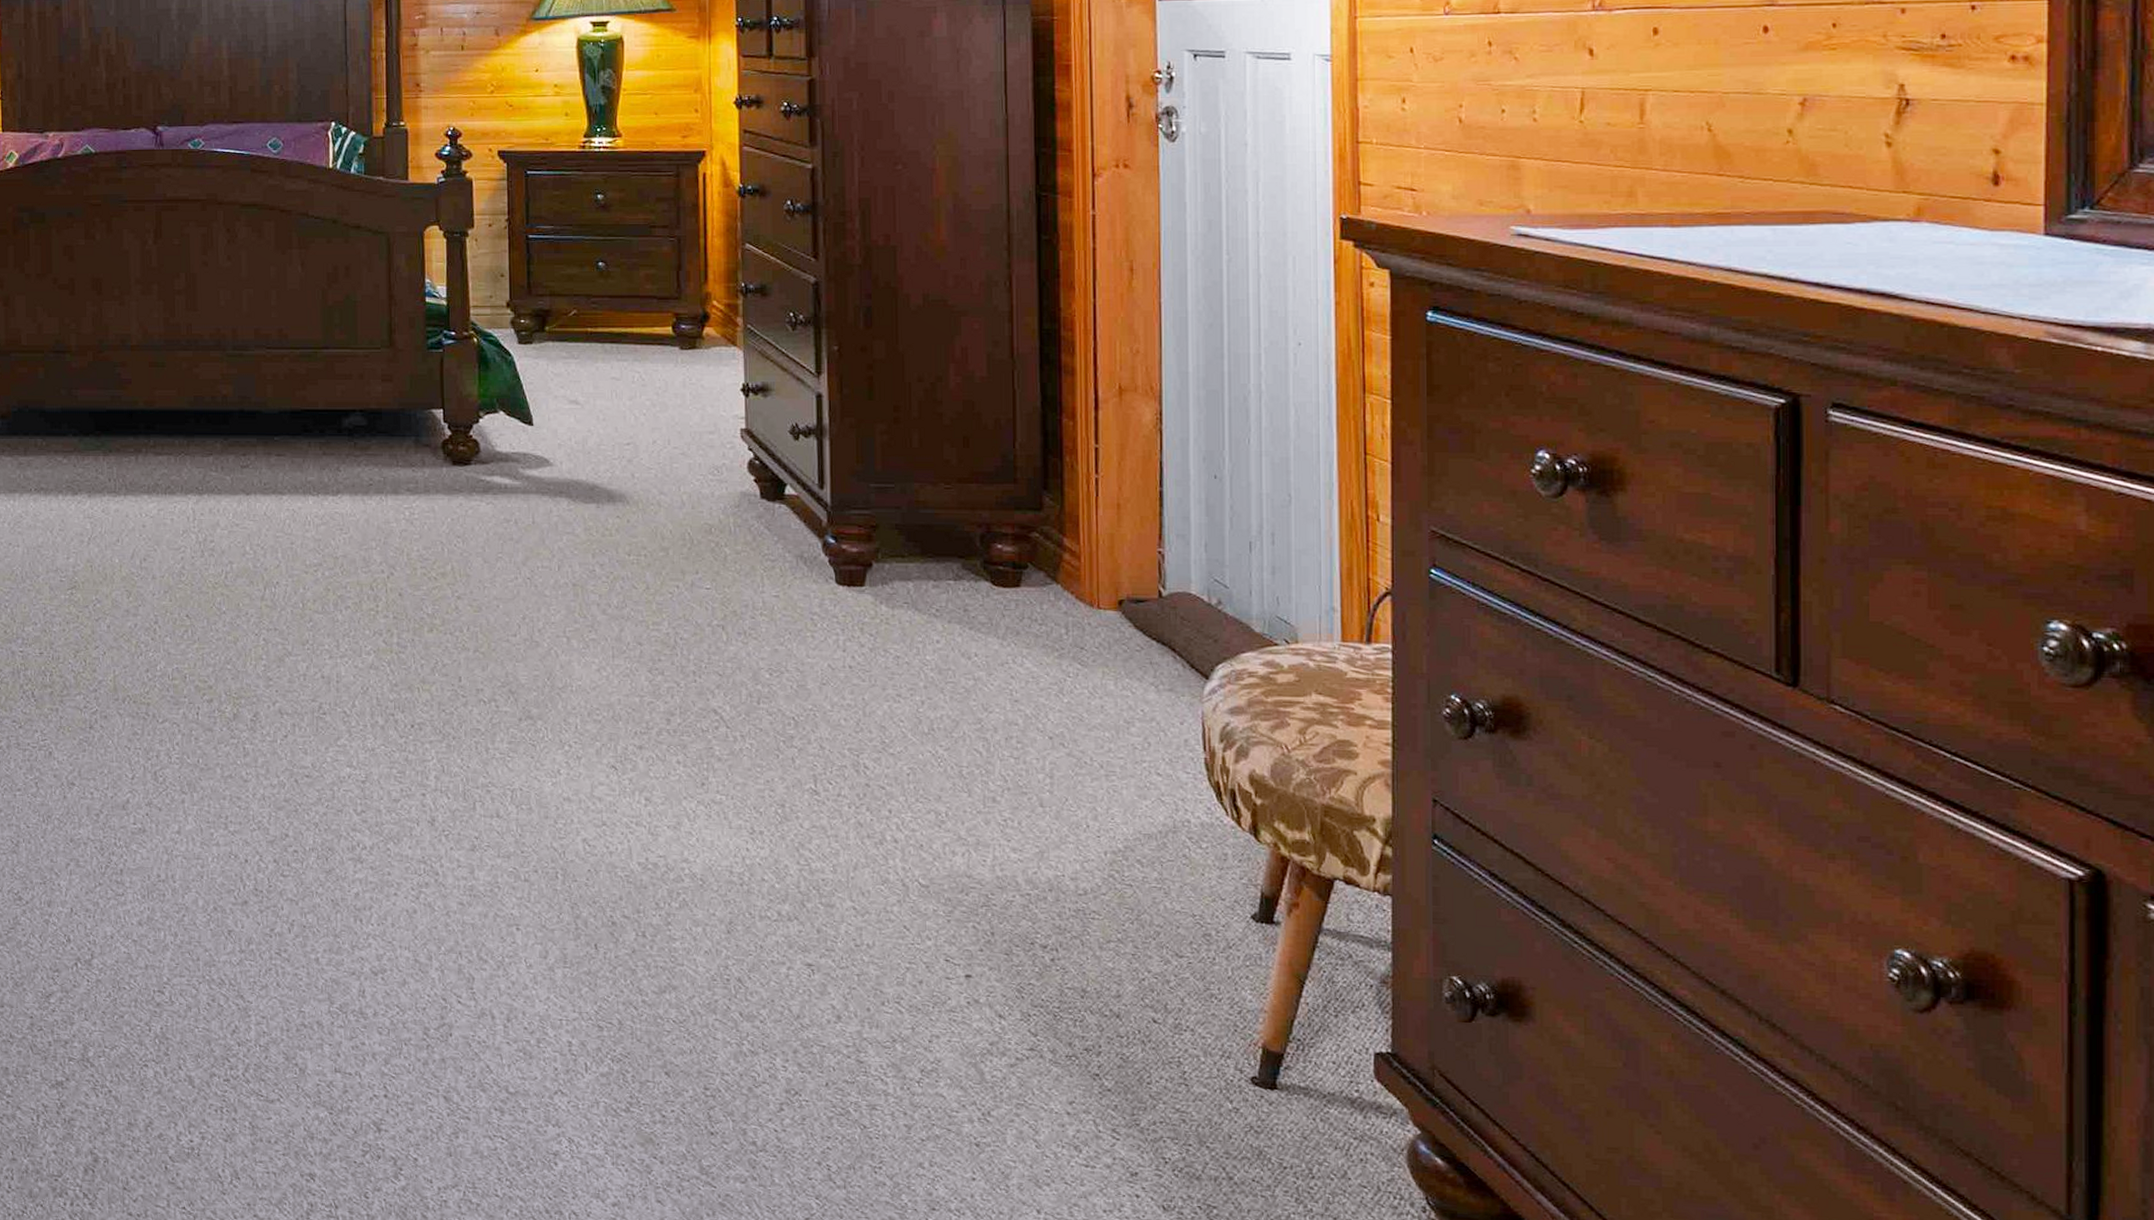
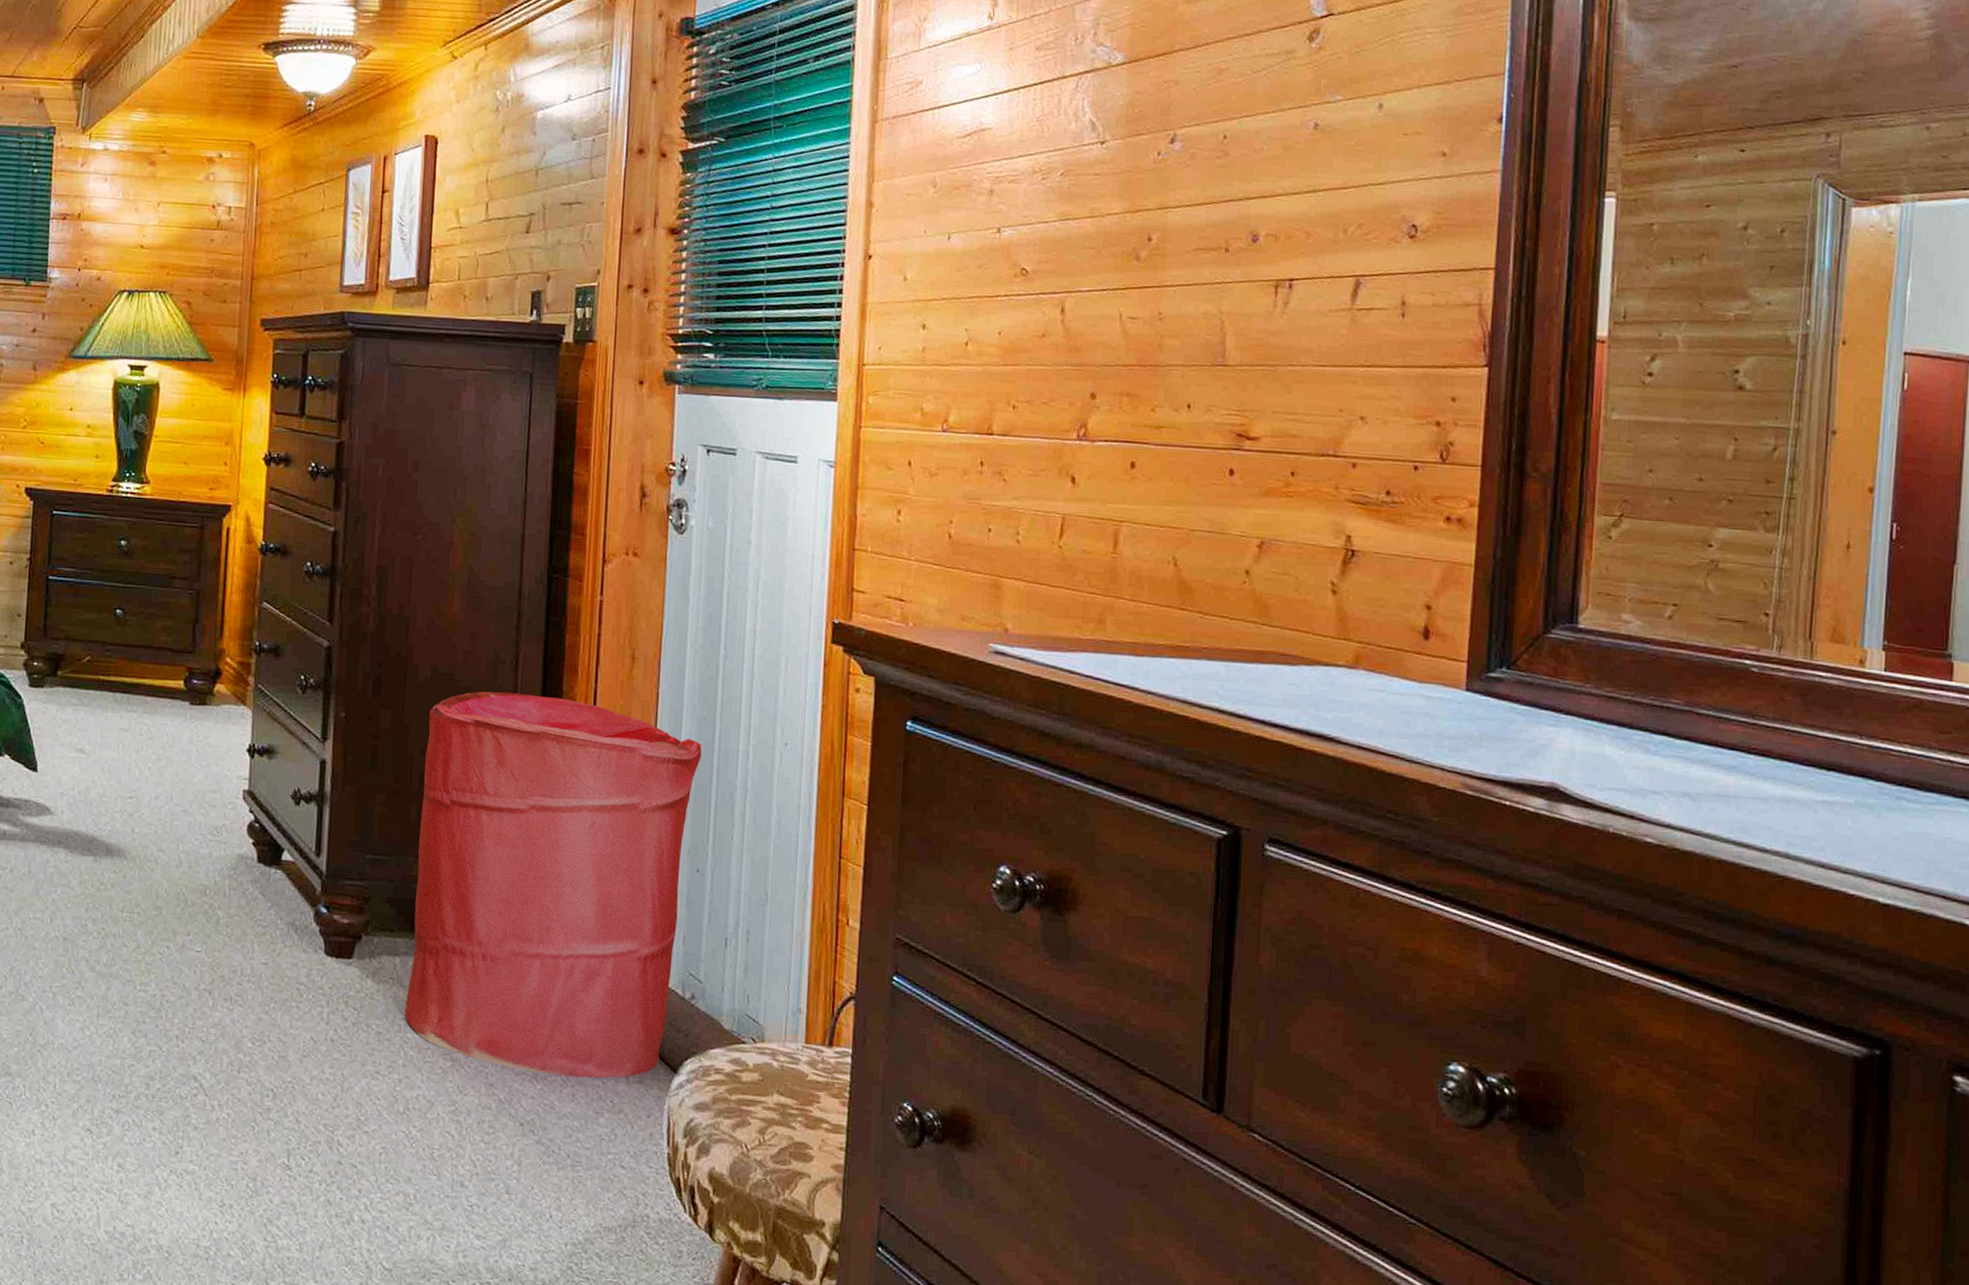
laundry hamper: none [921,313,1211,689] -> present [404,691,702,1078]

